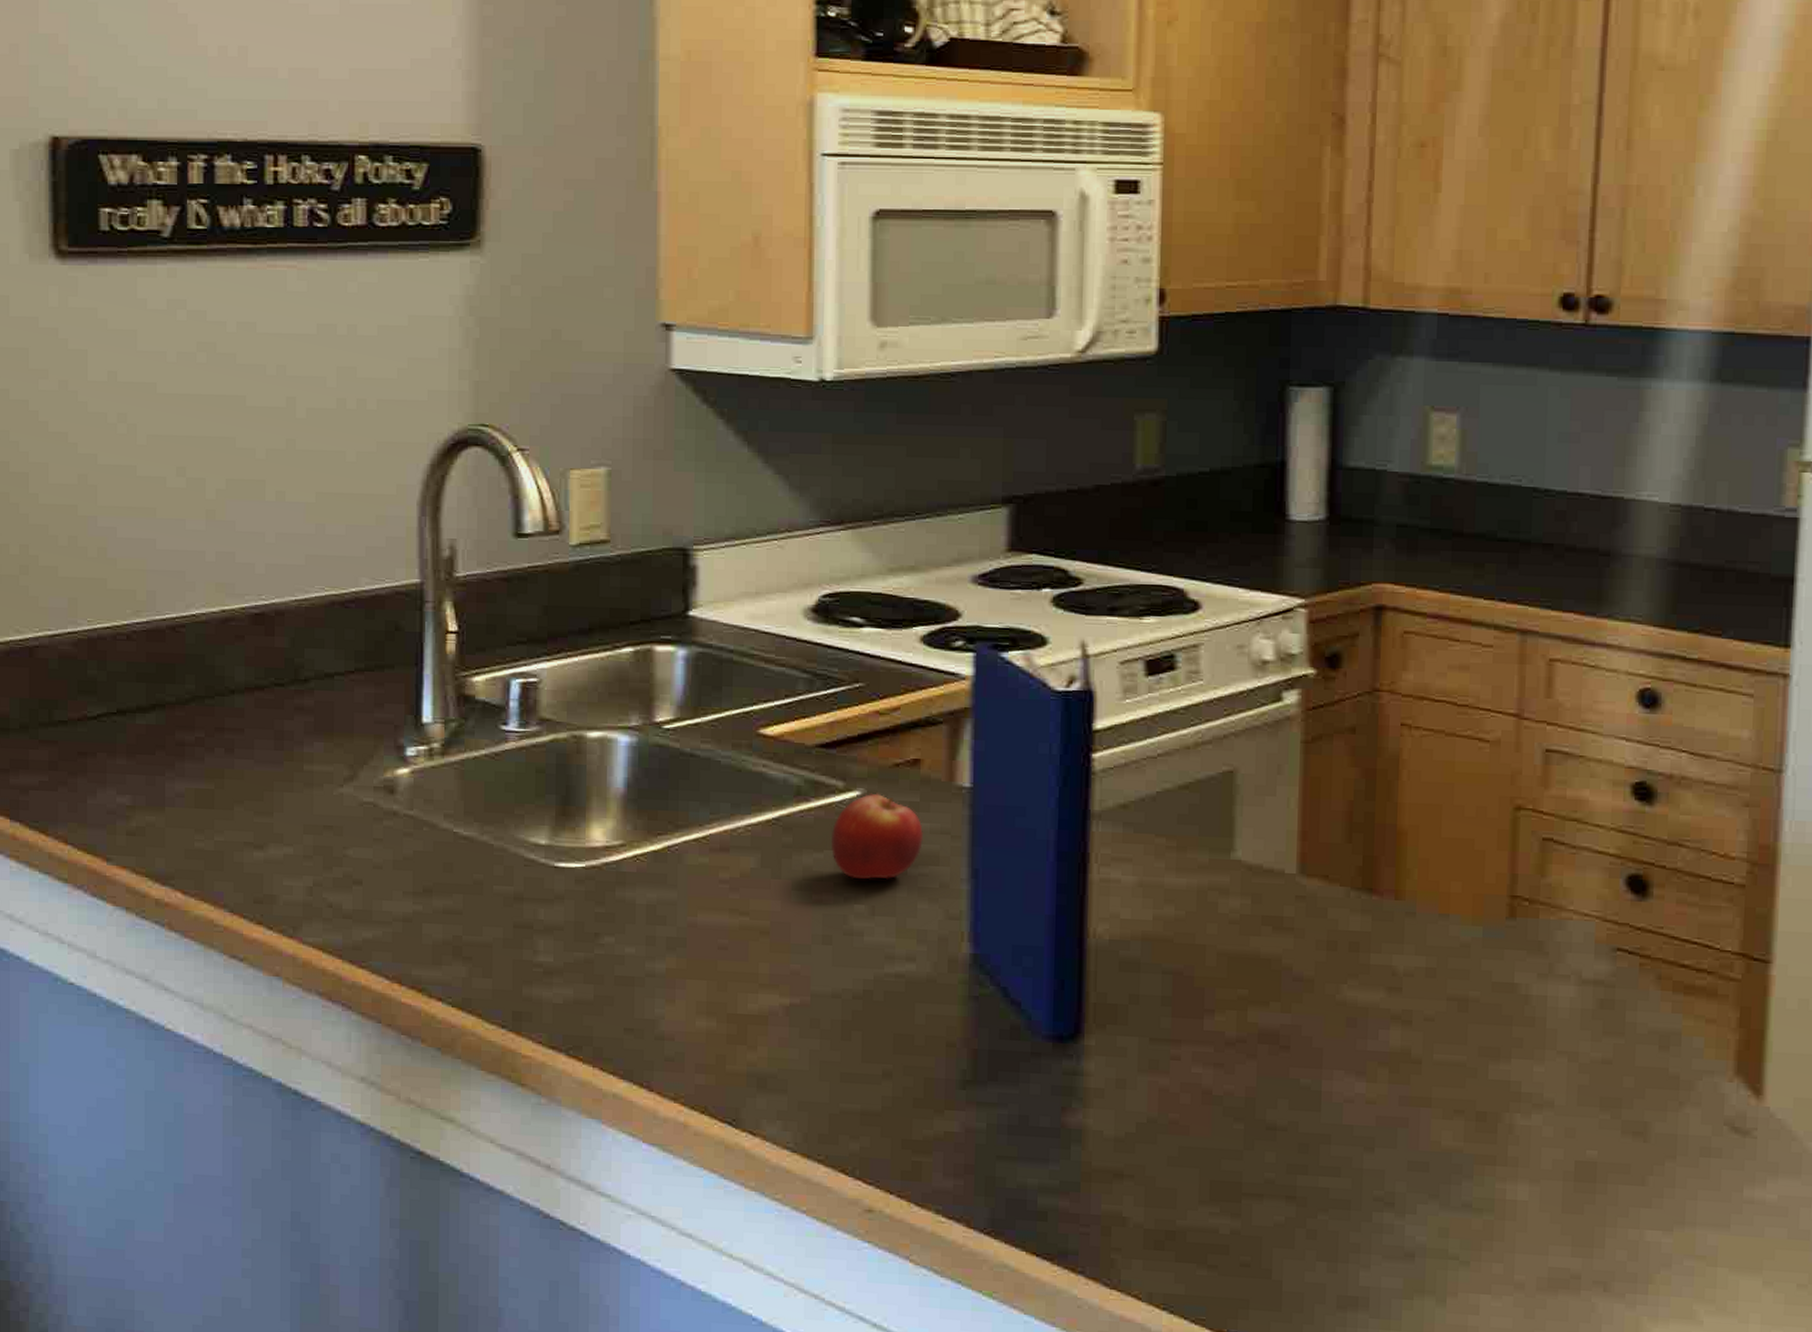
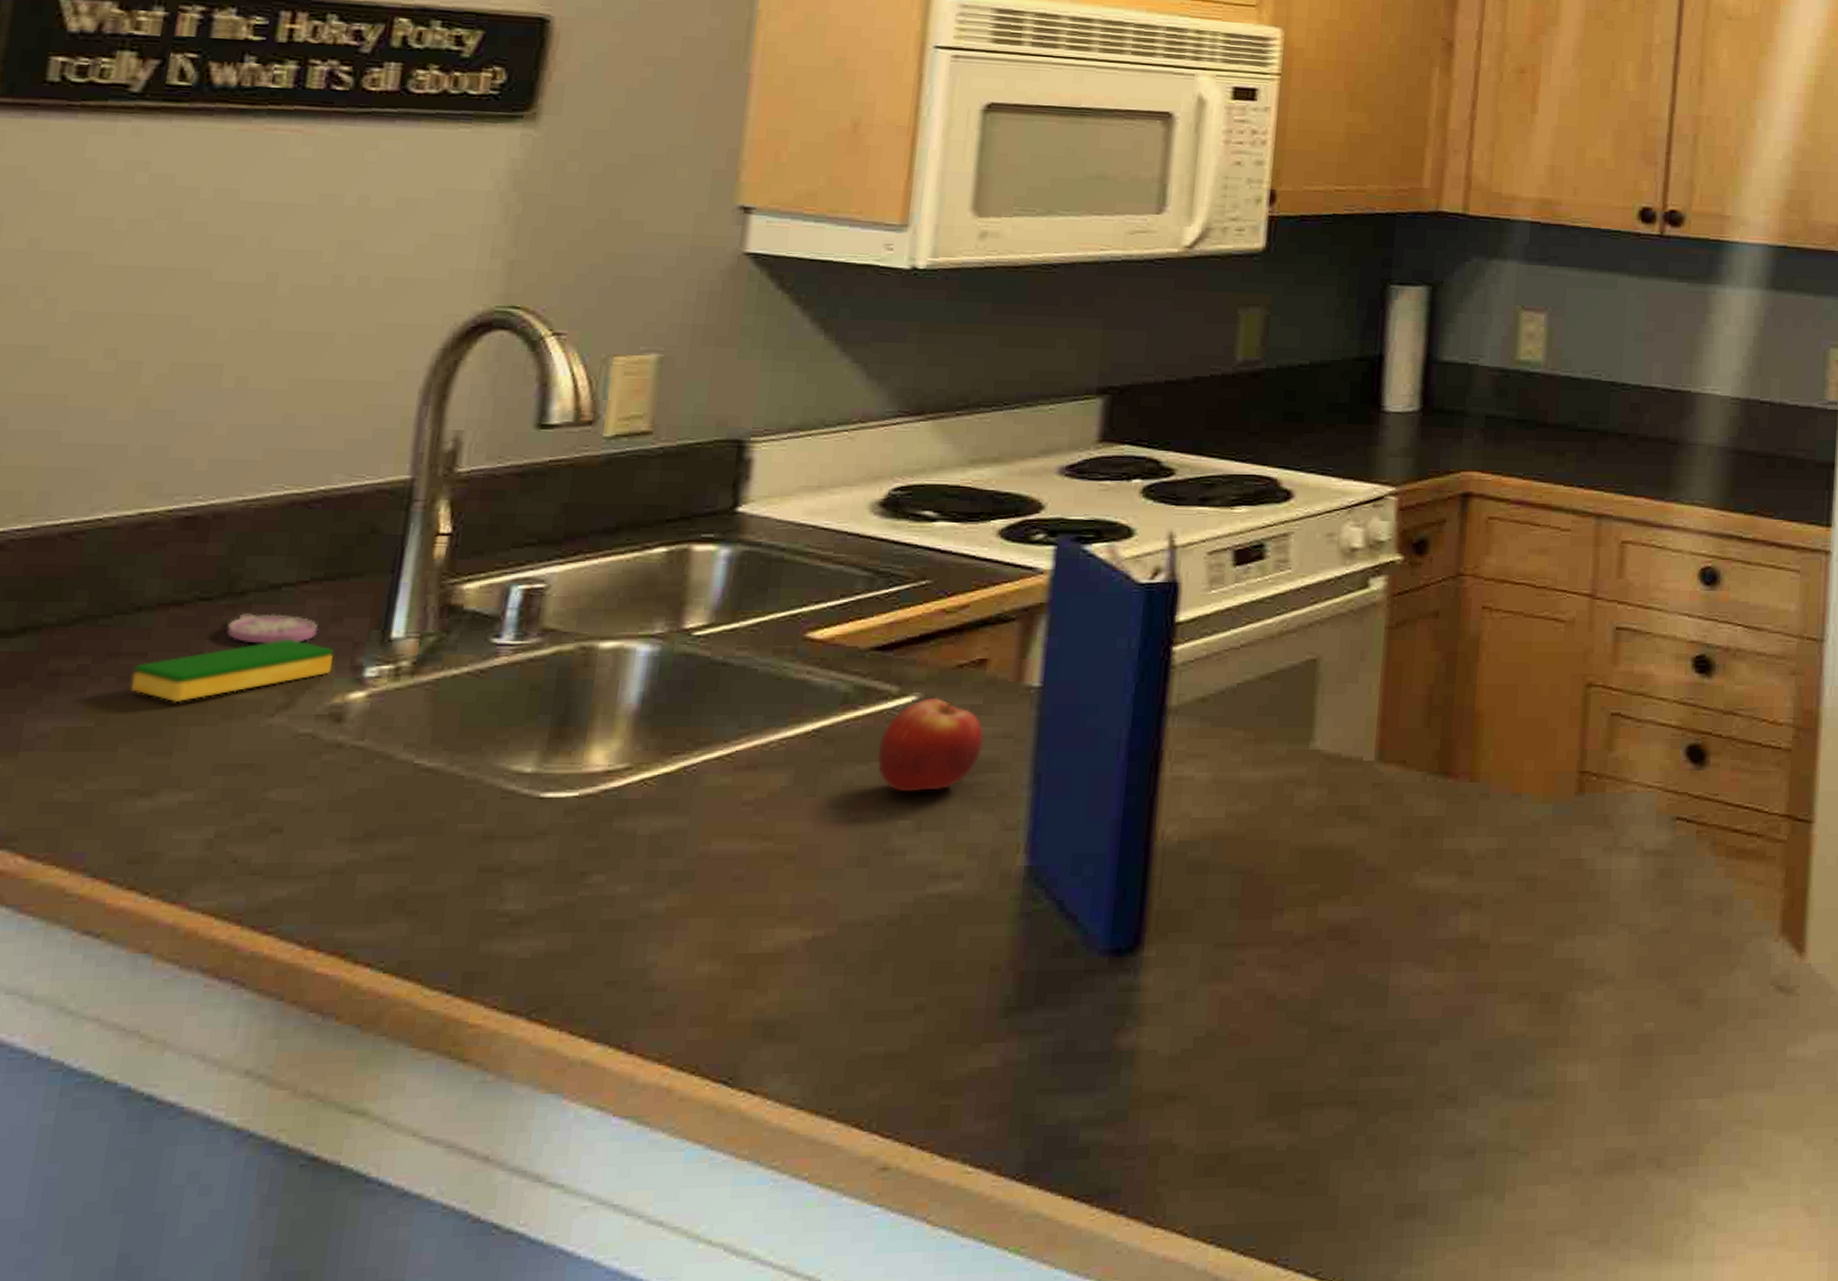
dish sponge: none [235,720,381,772] -> present [130,638,335,703]
soap dish: none [299,698,366,725] -> present [227,613,319,644]

